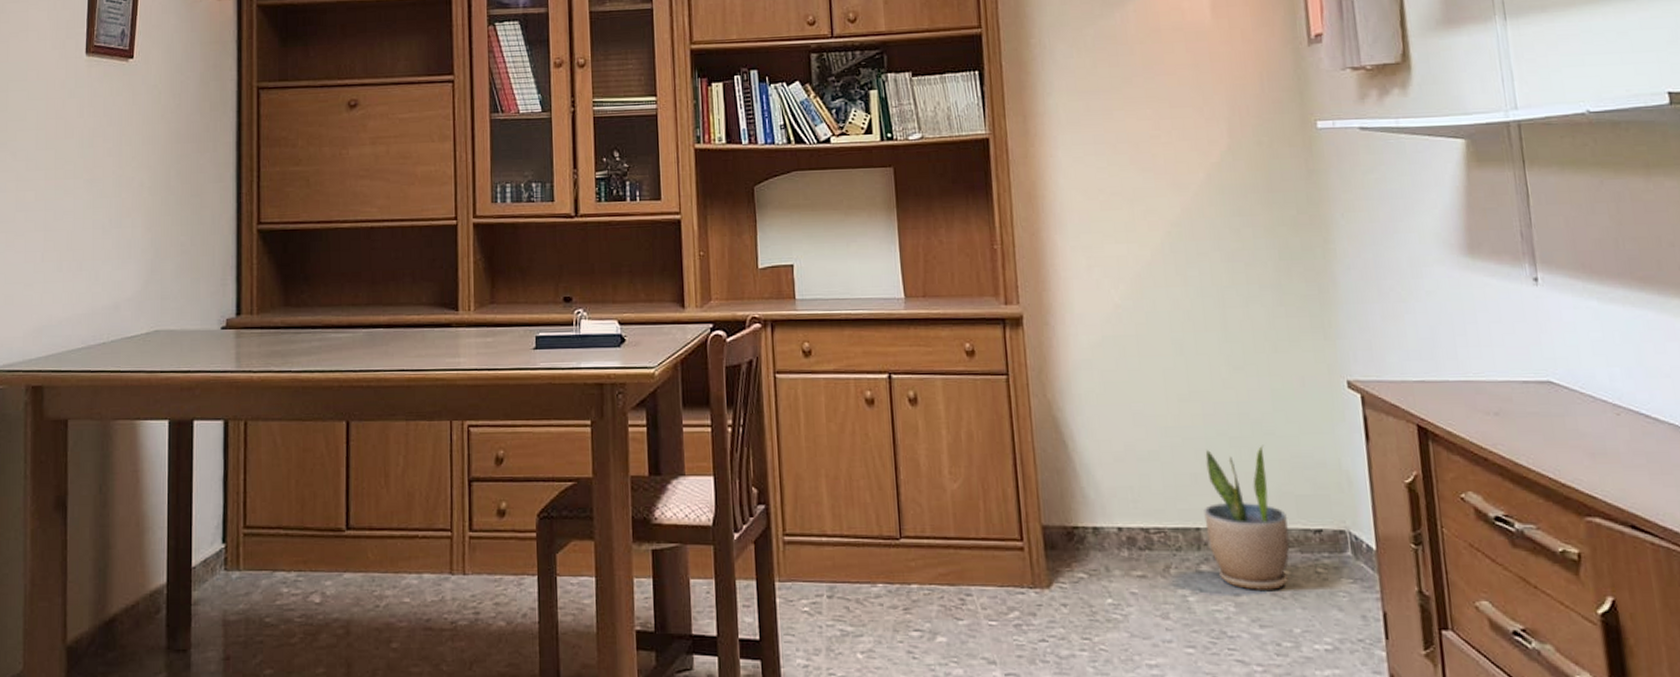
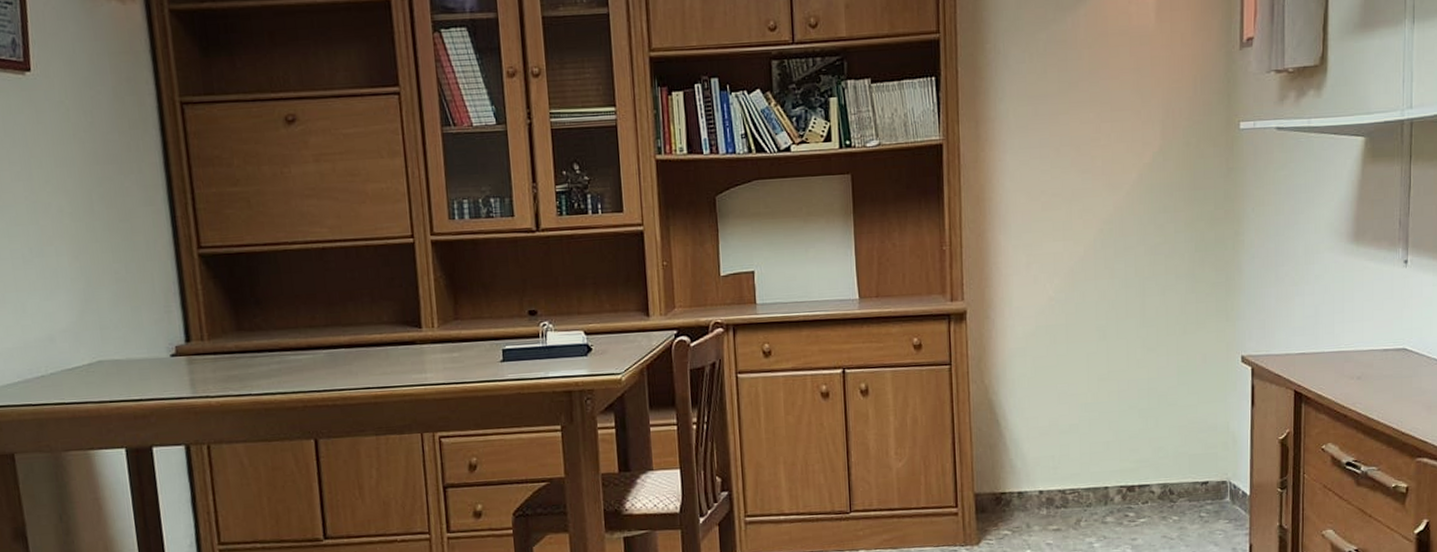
potted plant: present [1204,445,1290,590] -> none [1112,414,1182,534]

